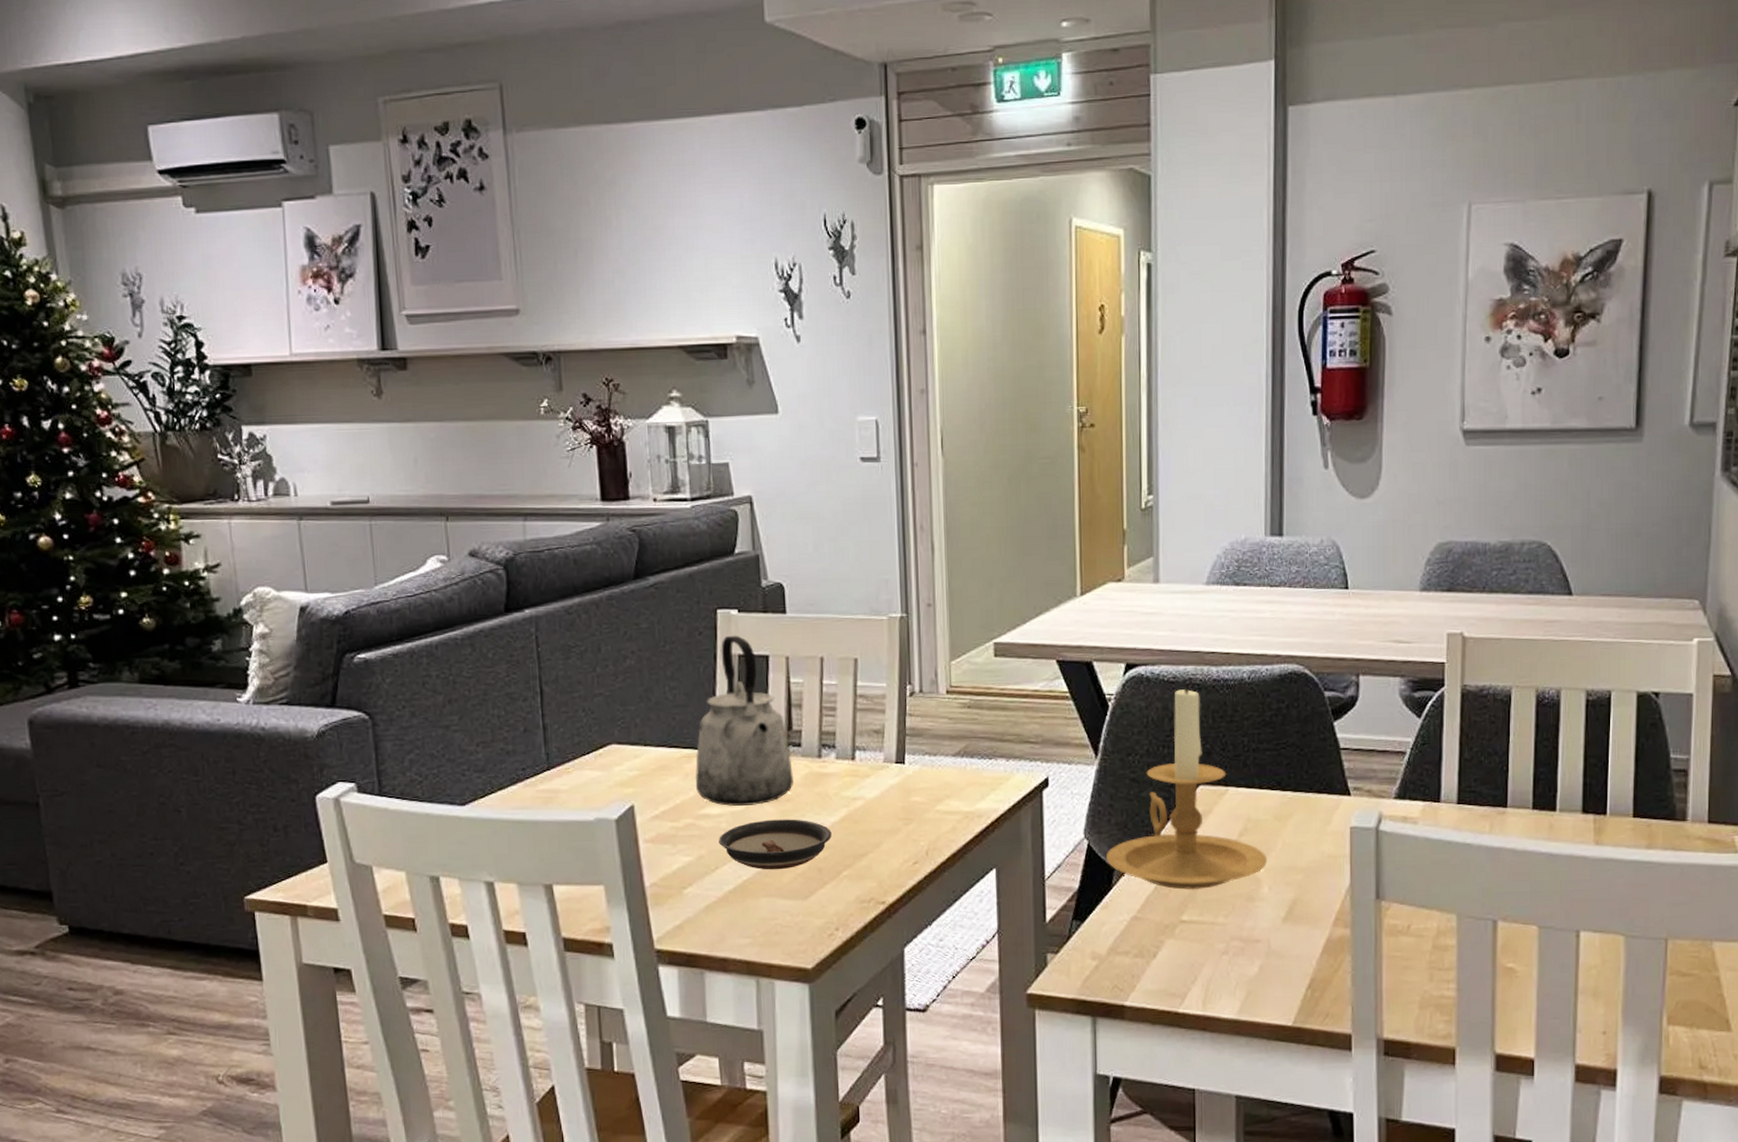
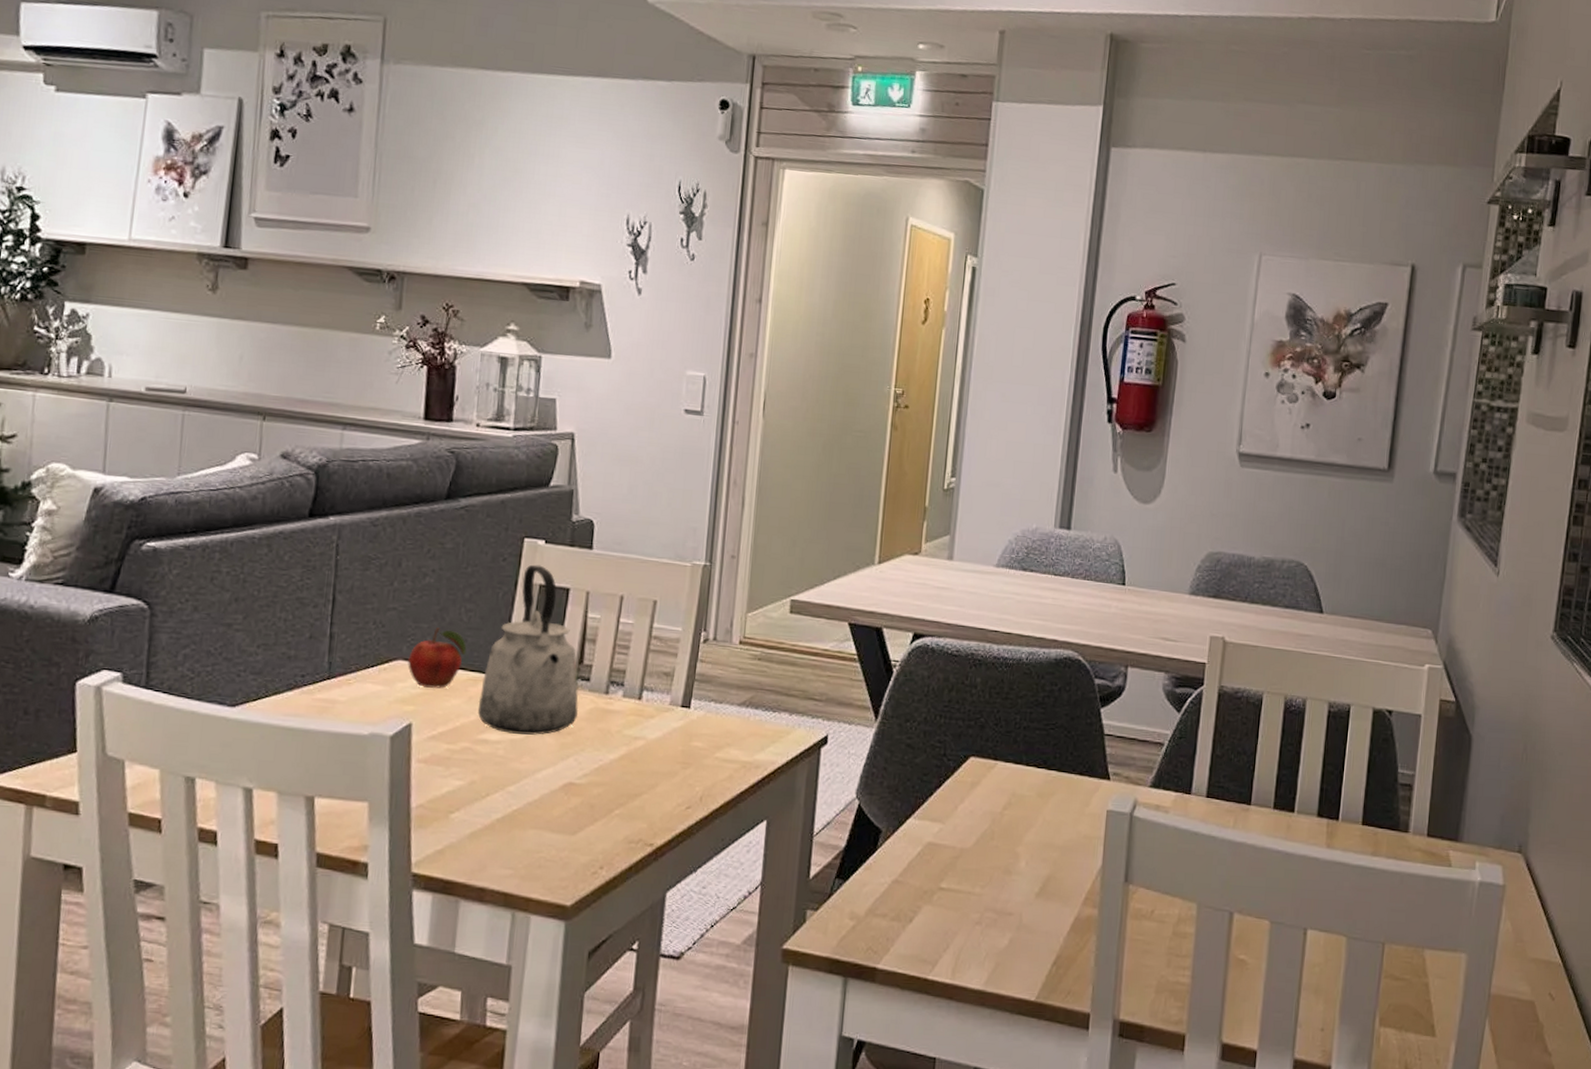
fruit: none [621,708,676,769] -> present [408,627,467,689]
saucer: present [719,819,832,870] -> none [493,751,609,803]
candle holder: present [1105,683,1268,890] -> none [874,657,1028,859]

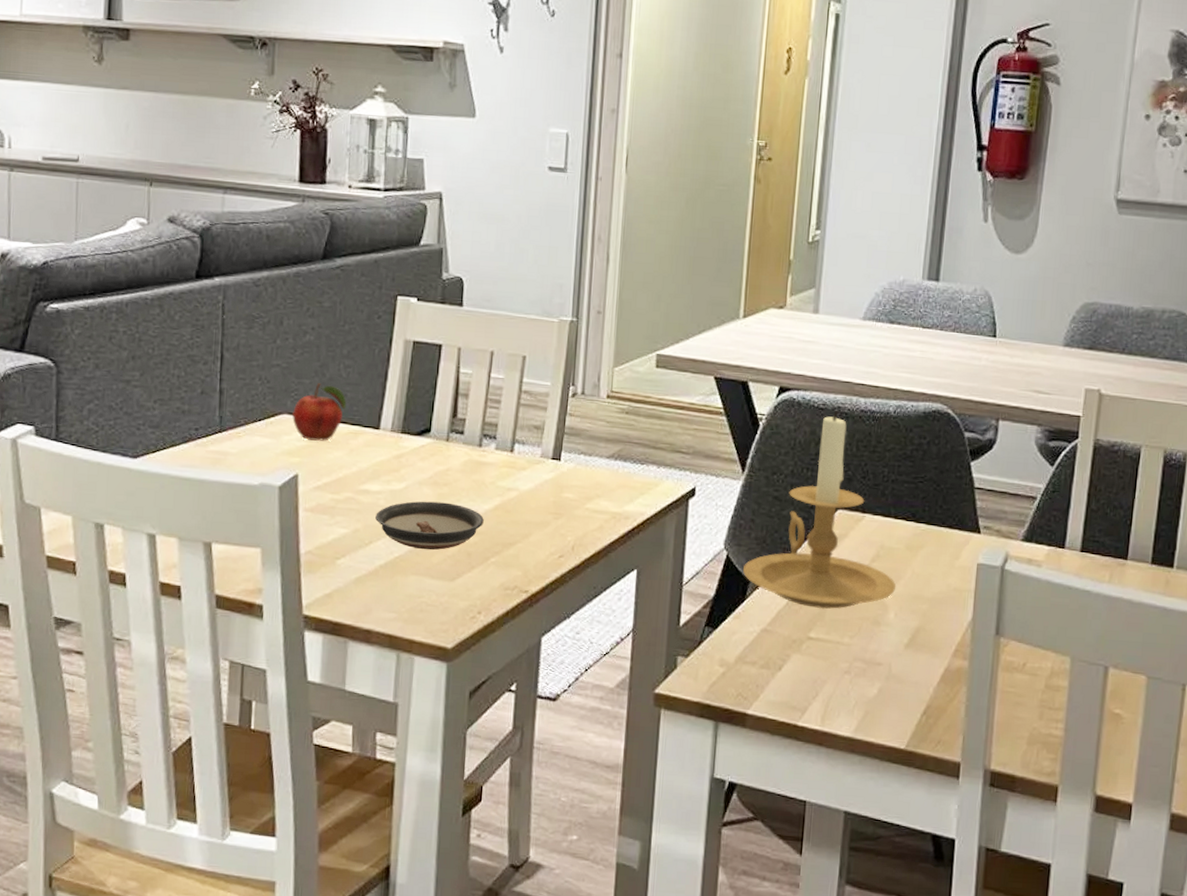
kettle: present [477,564,579,735] -> none [358,322,454,486]
saucer: none [493,751,609,803] -> present [375,501,484,551]
candle holder: none [874,657,1028,859] -> present [742,411,897,609]

